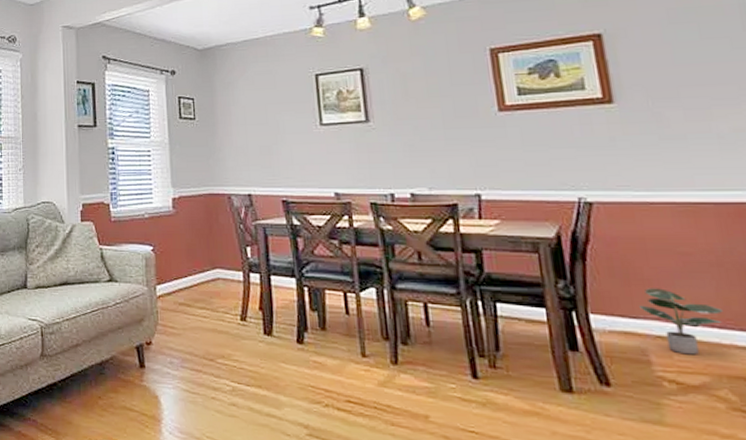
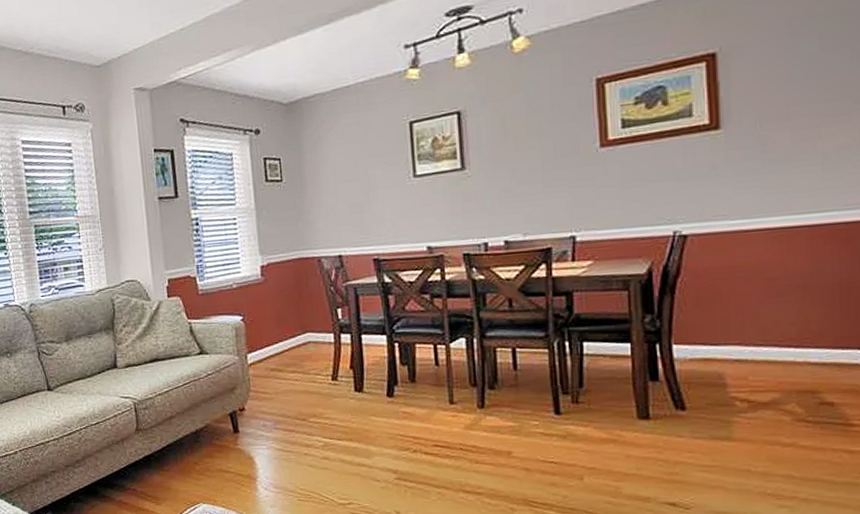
potted plant: present [640,288,723,355] -> none [722,314,801,375]

